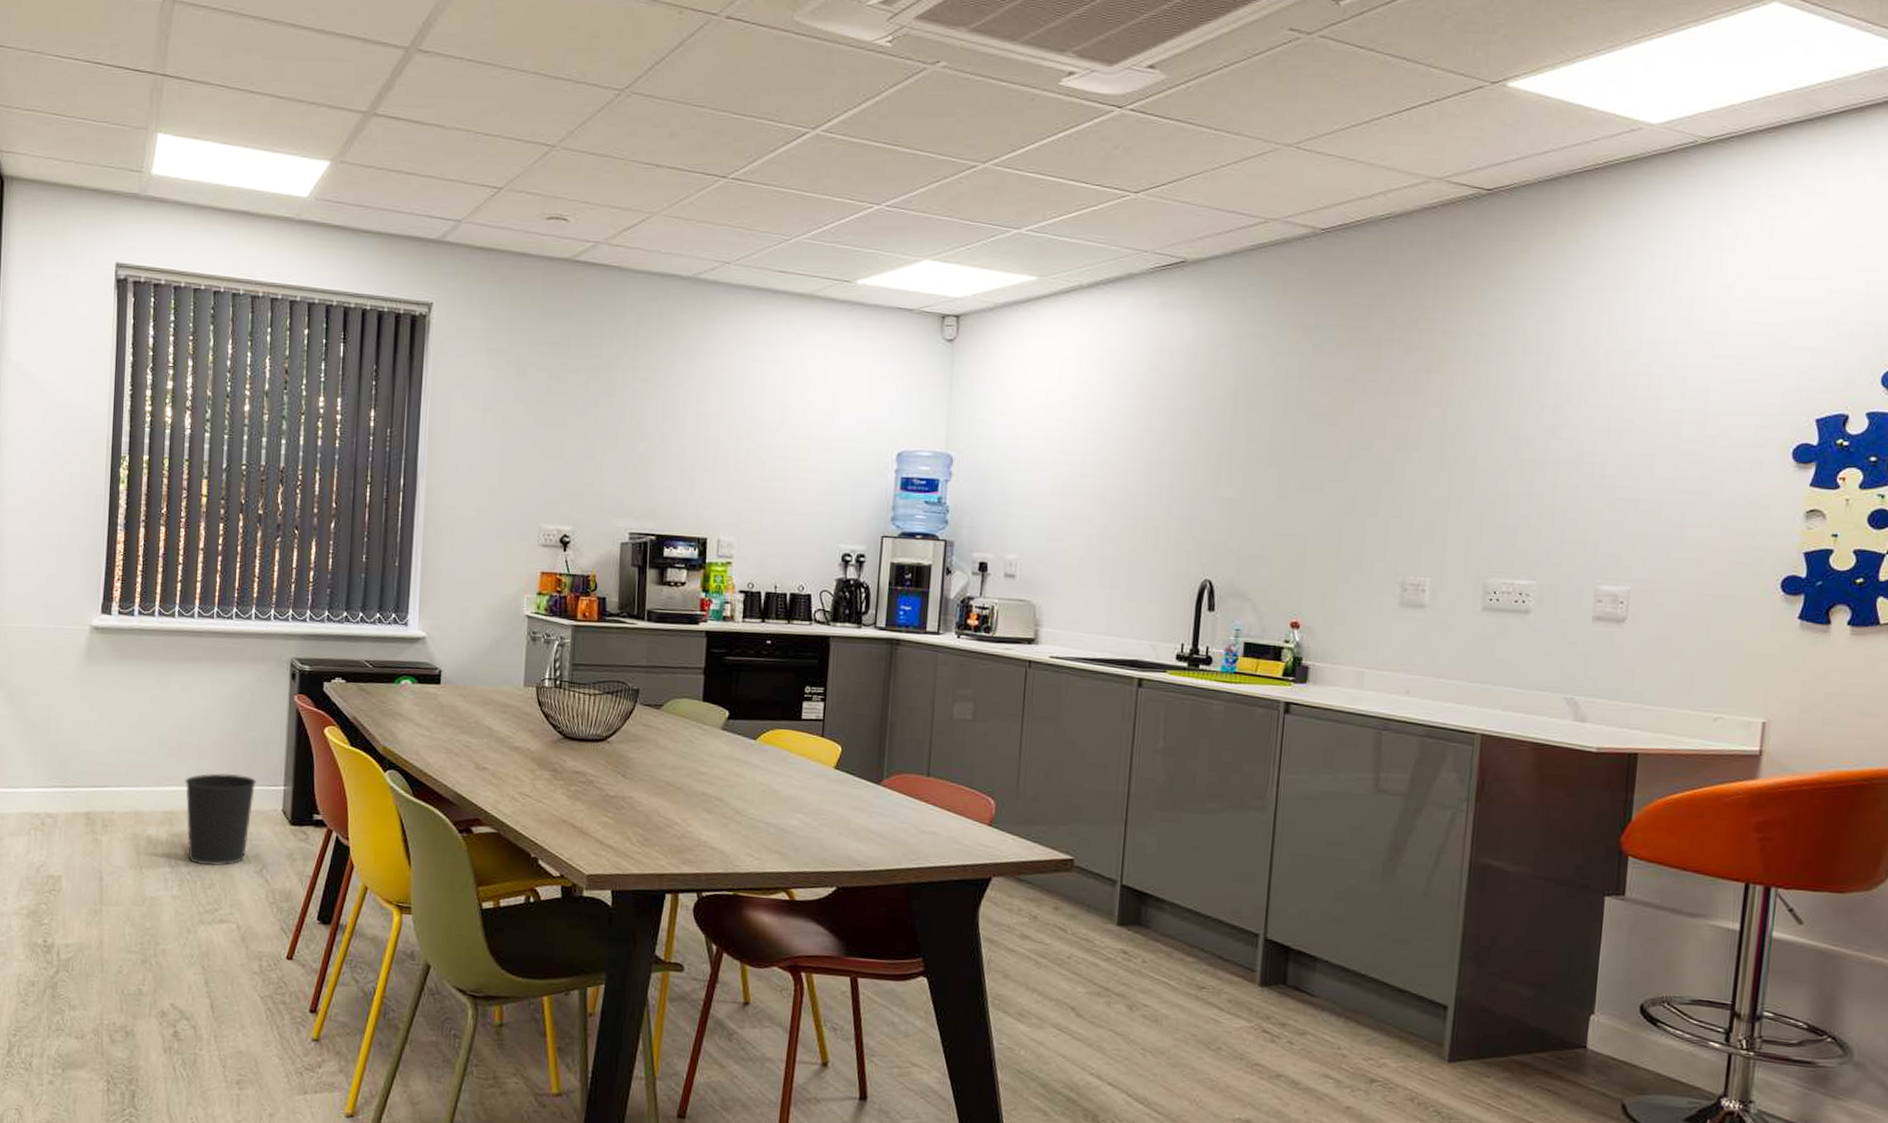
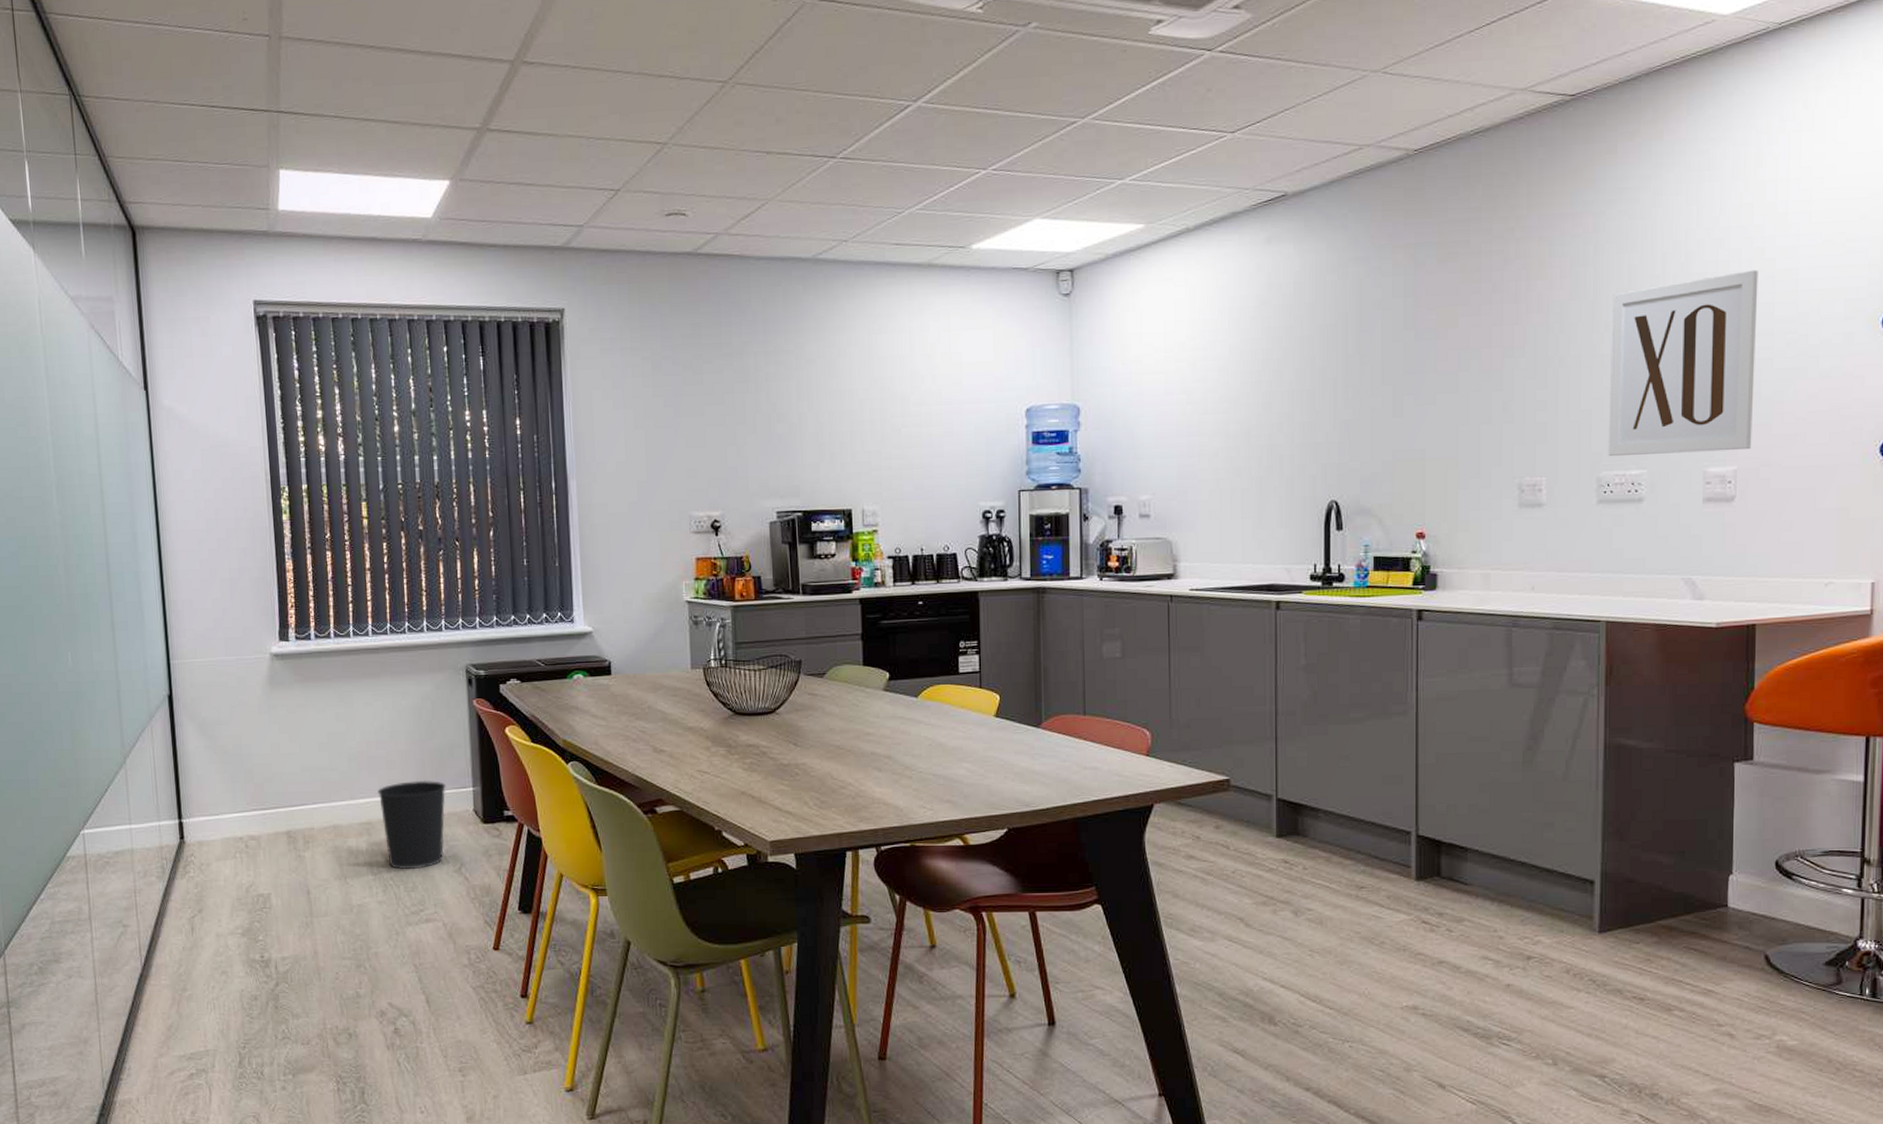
wall art: none [1497,386,1668,571] -> present [1608,269,1758,457]

